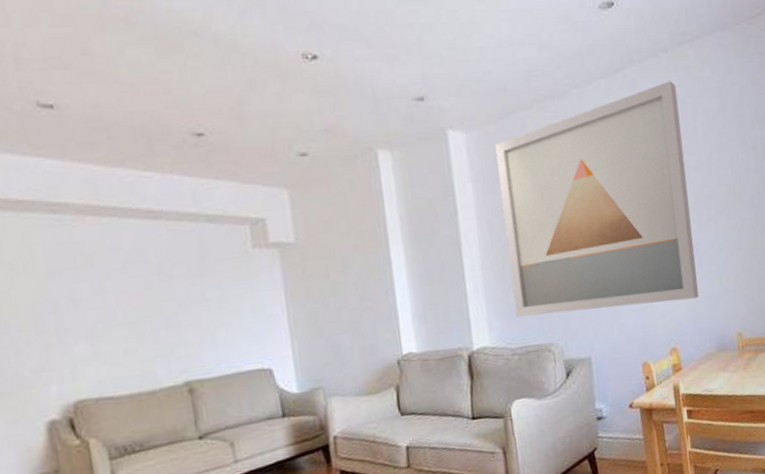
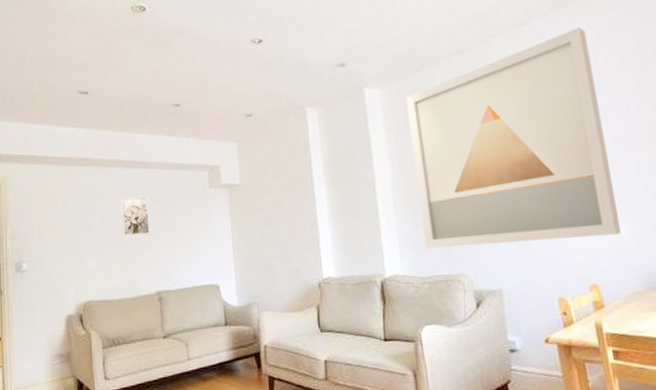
wall art: none [120,257,172,312] -> present [120,196,151,237]

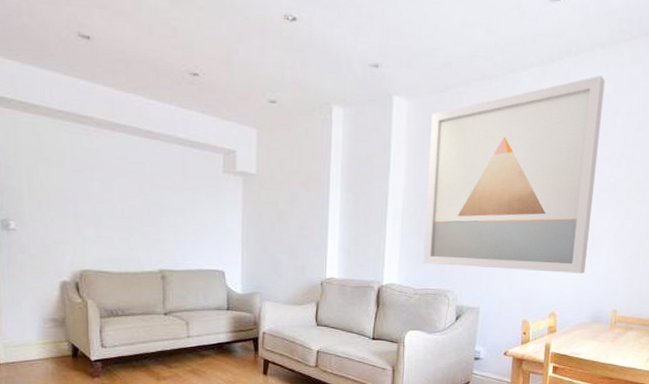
wall art: present [120,196,151,237] -> none [125,166,157,212]

